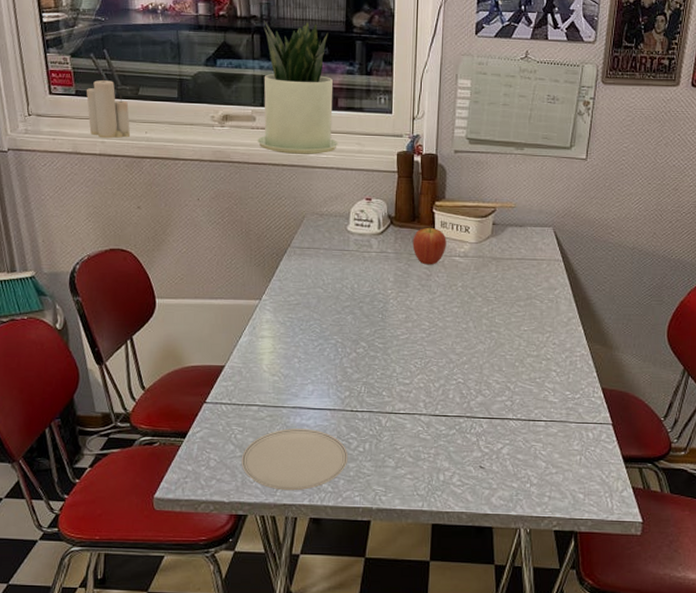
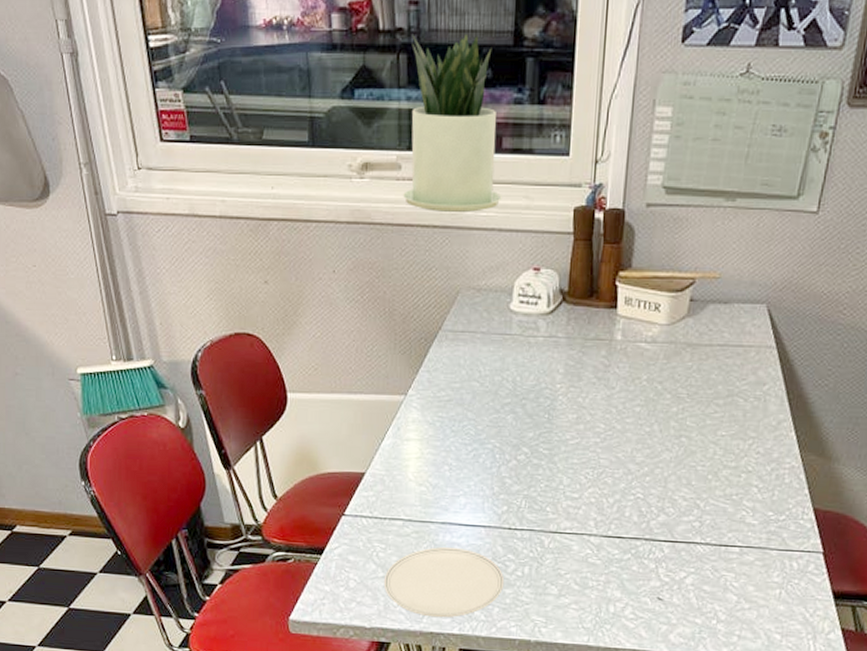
candle: present [86,77,131,139] -> none [201,117,255,196]
fruit: present [412,227,447,265] -> none [588,304,631,353]

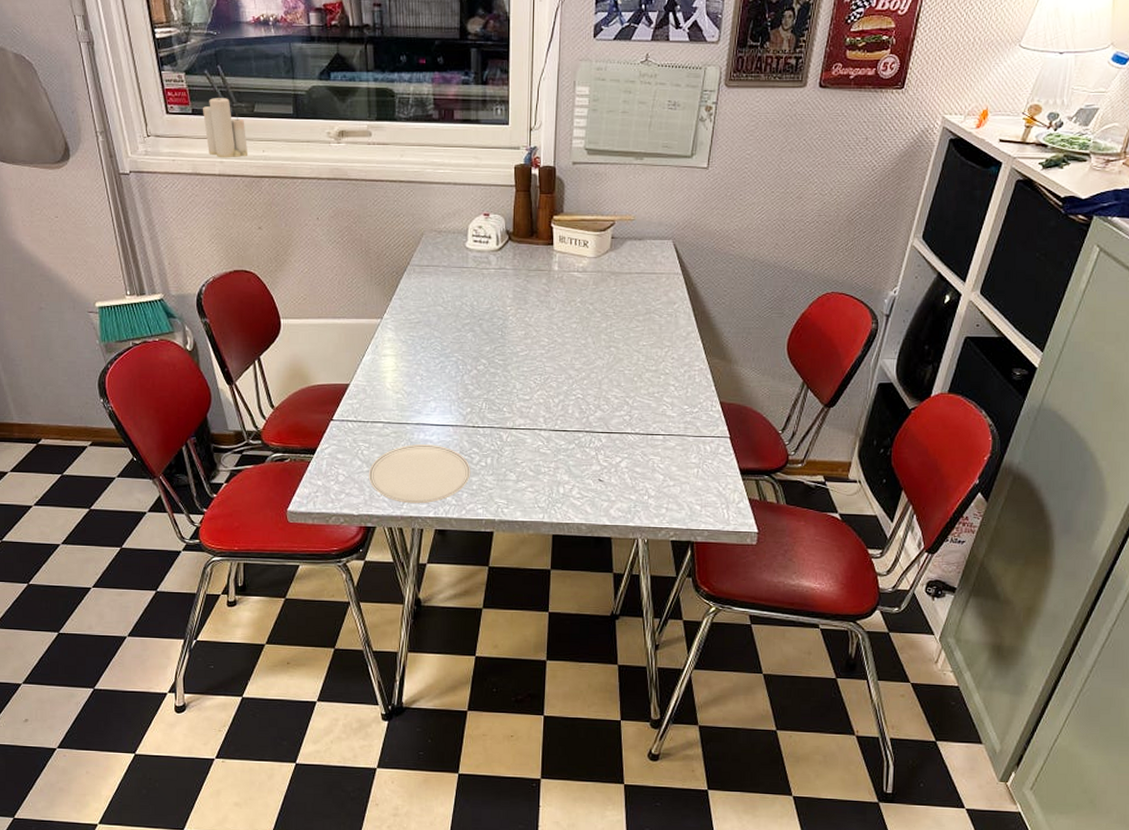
candle: none [201,117,255,196] -> present [202,94,249,158]
planter: present [402,34,502,213] -> none [373,30,455,171]

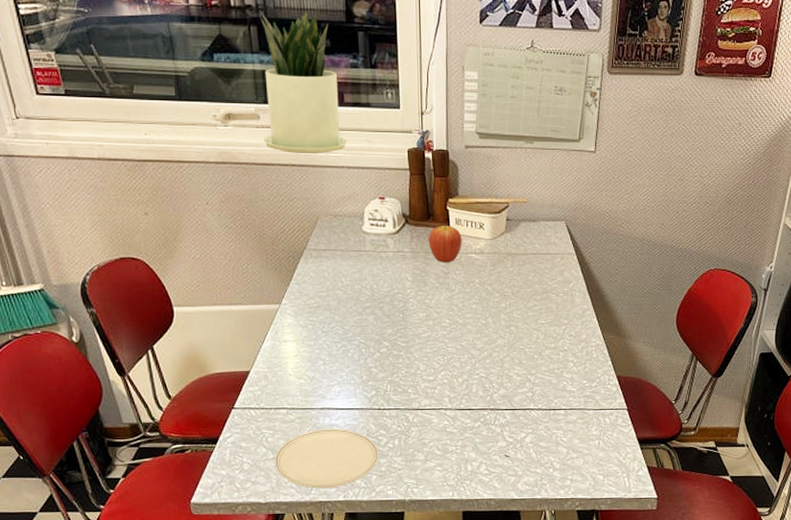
candle: present [202,94,249,158] -> none [76,75,130,142]
planter: none [373,30,455,171] -> present [260,11,348,154]
fruit: none [531,242,565,281] -> present [428,225,462,263]

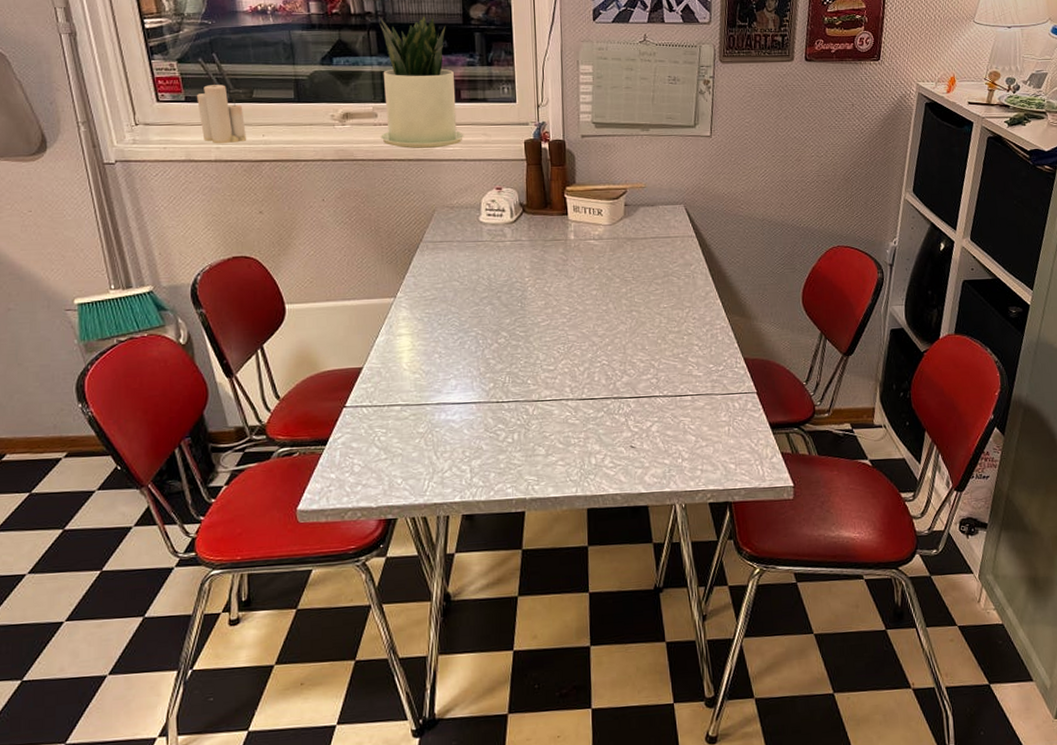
candle: none [76,75,130,142] -> present [196,81,247,144]
plate: present [274,429,379,489] -> none [386,424,498,490]
fruit: present [428,225,462,263] -> none [546,212,581,250]

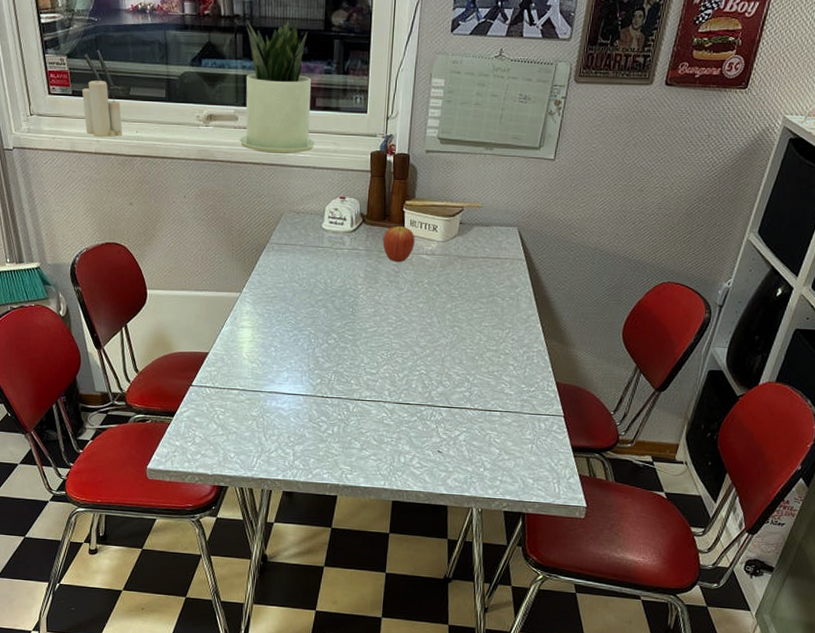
fruit: none [546,212,581,250] -> present [383,225,415,262]

